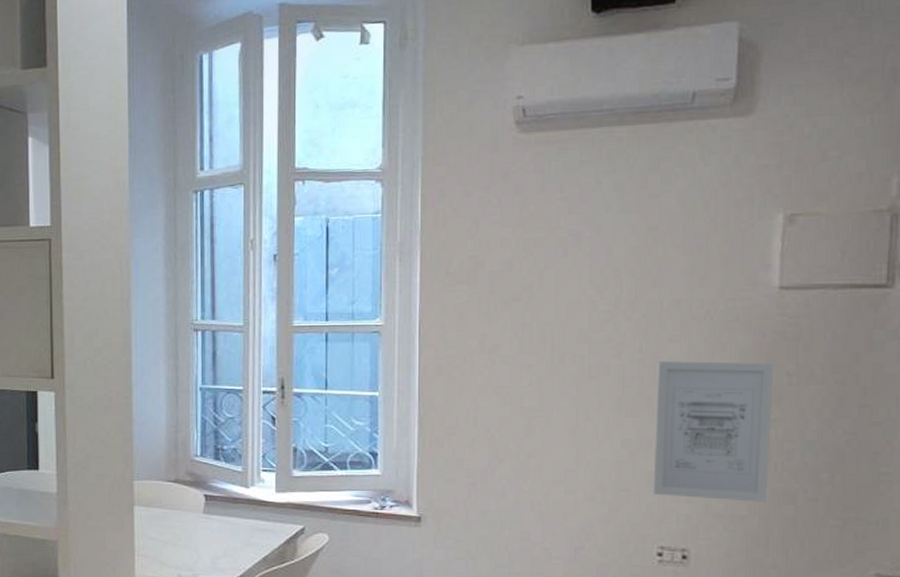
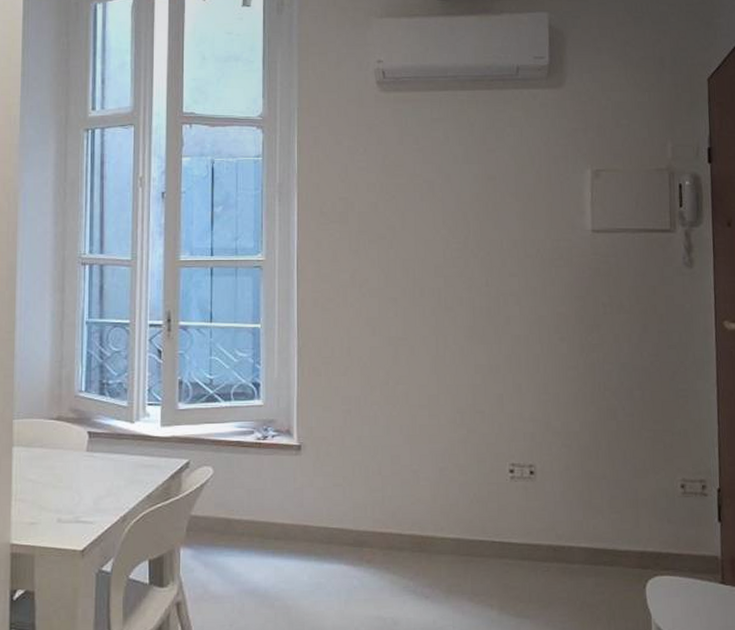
wall art: present [653,361,774,502] -> none [501,294,595,419]

